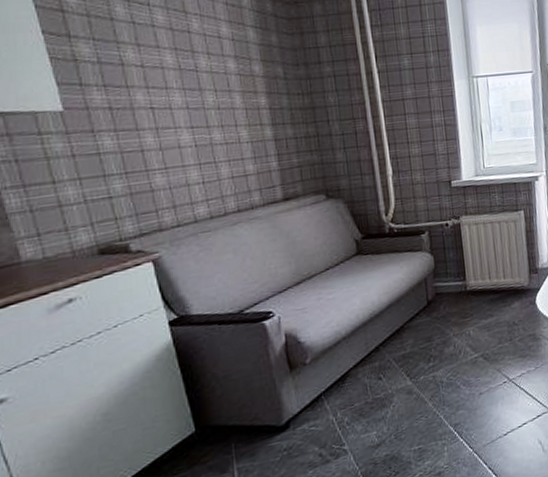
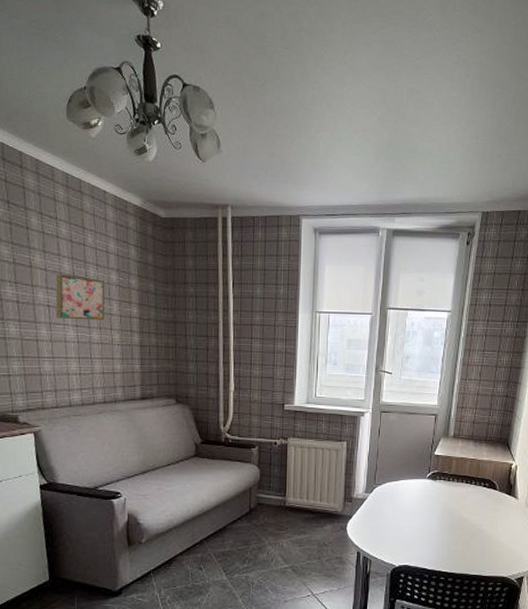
wall art: none [158,68,227,122] -> present [55,273,105,321]

